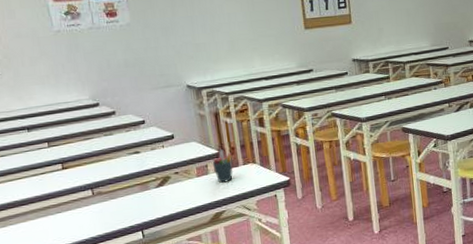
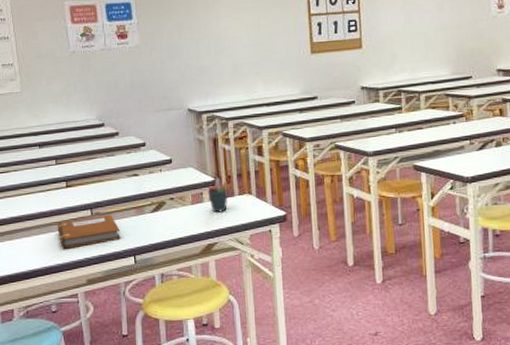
notebook: none [55,192,126,231] -> present [57,214,120,249]

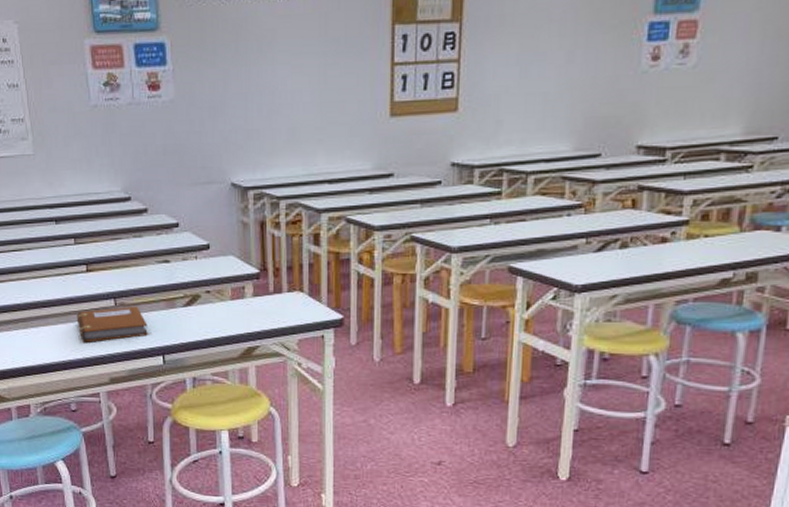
pen holder: present [207,176,228,213] -> none [251,268,275,311]

